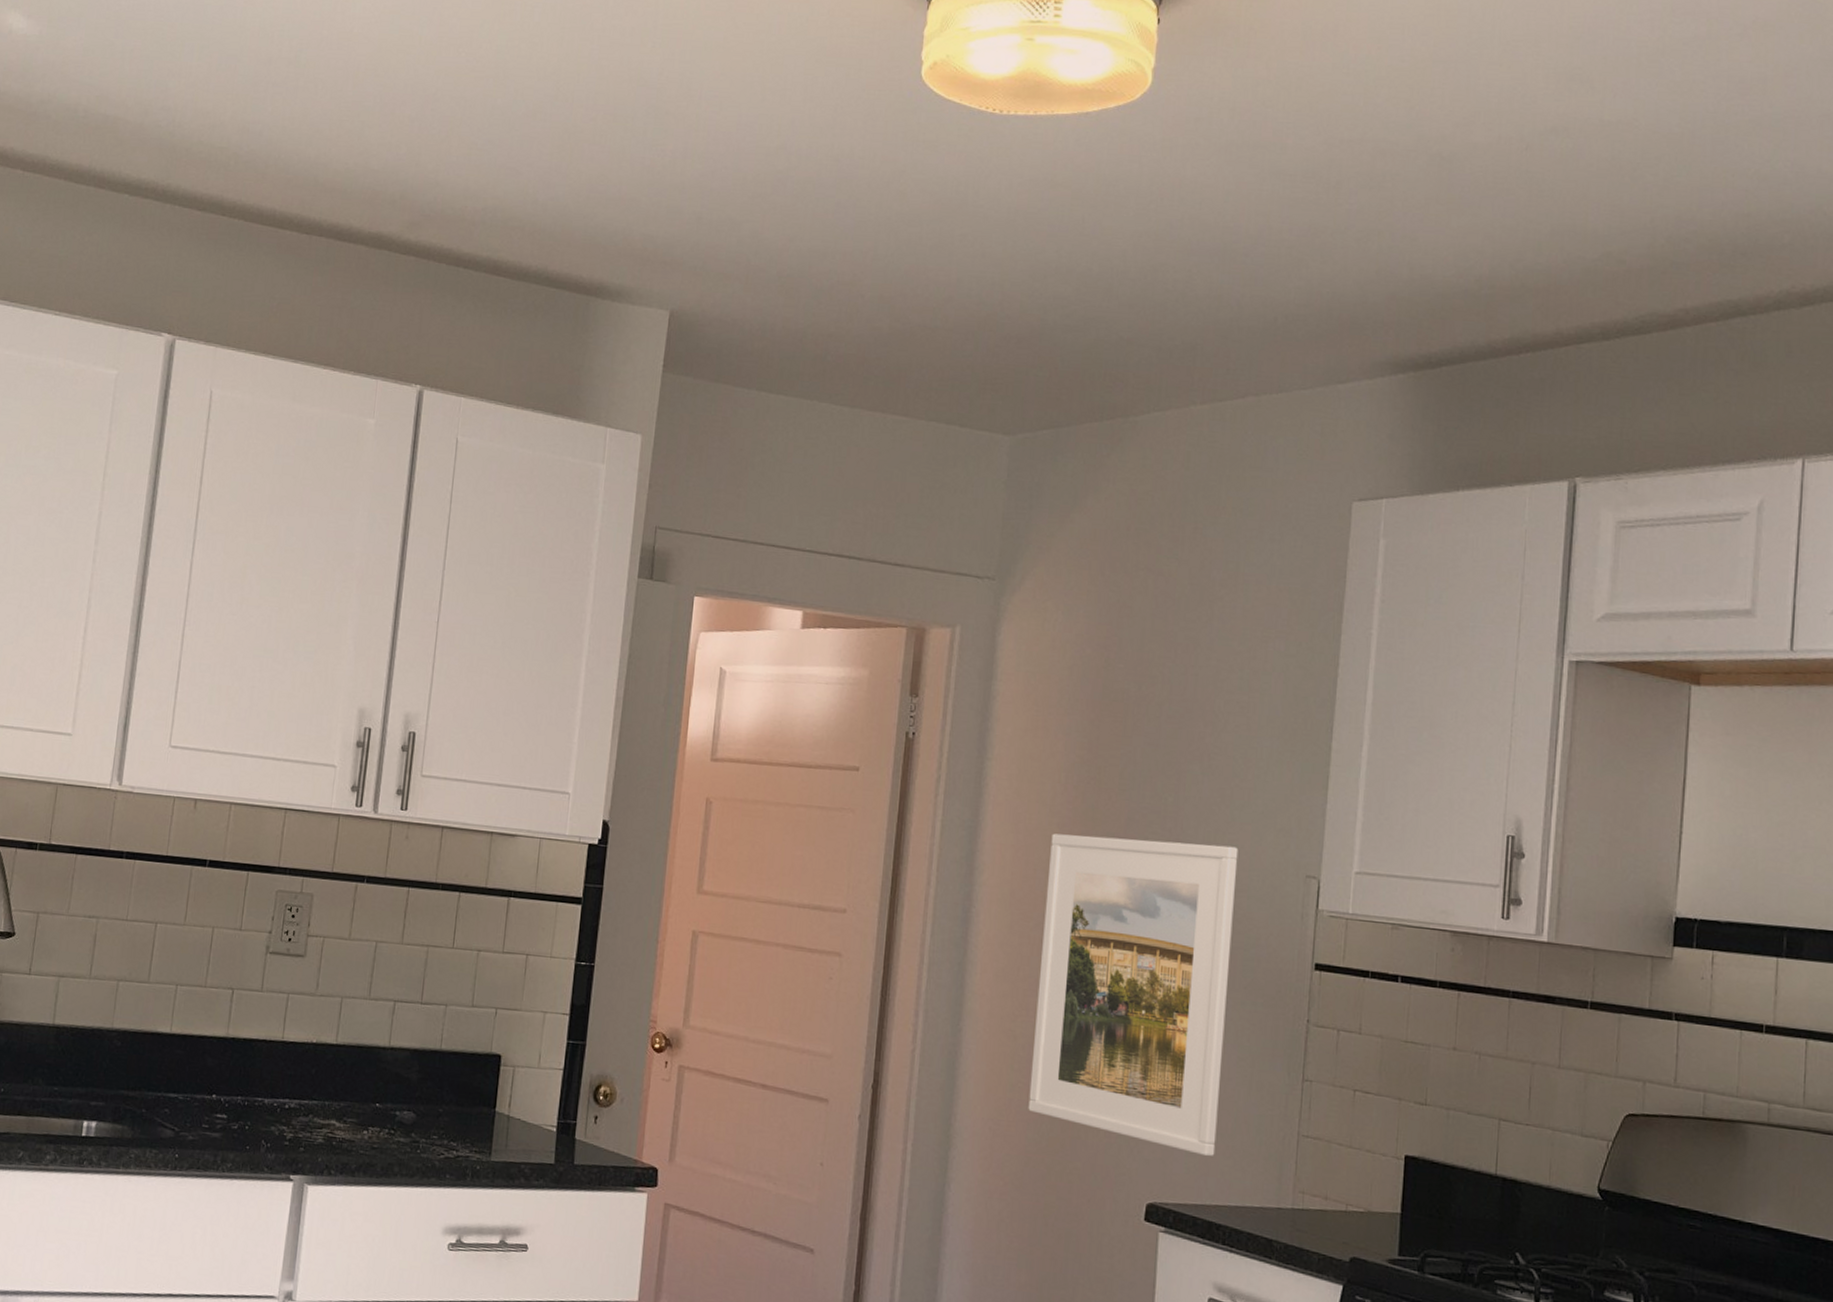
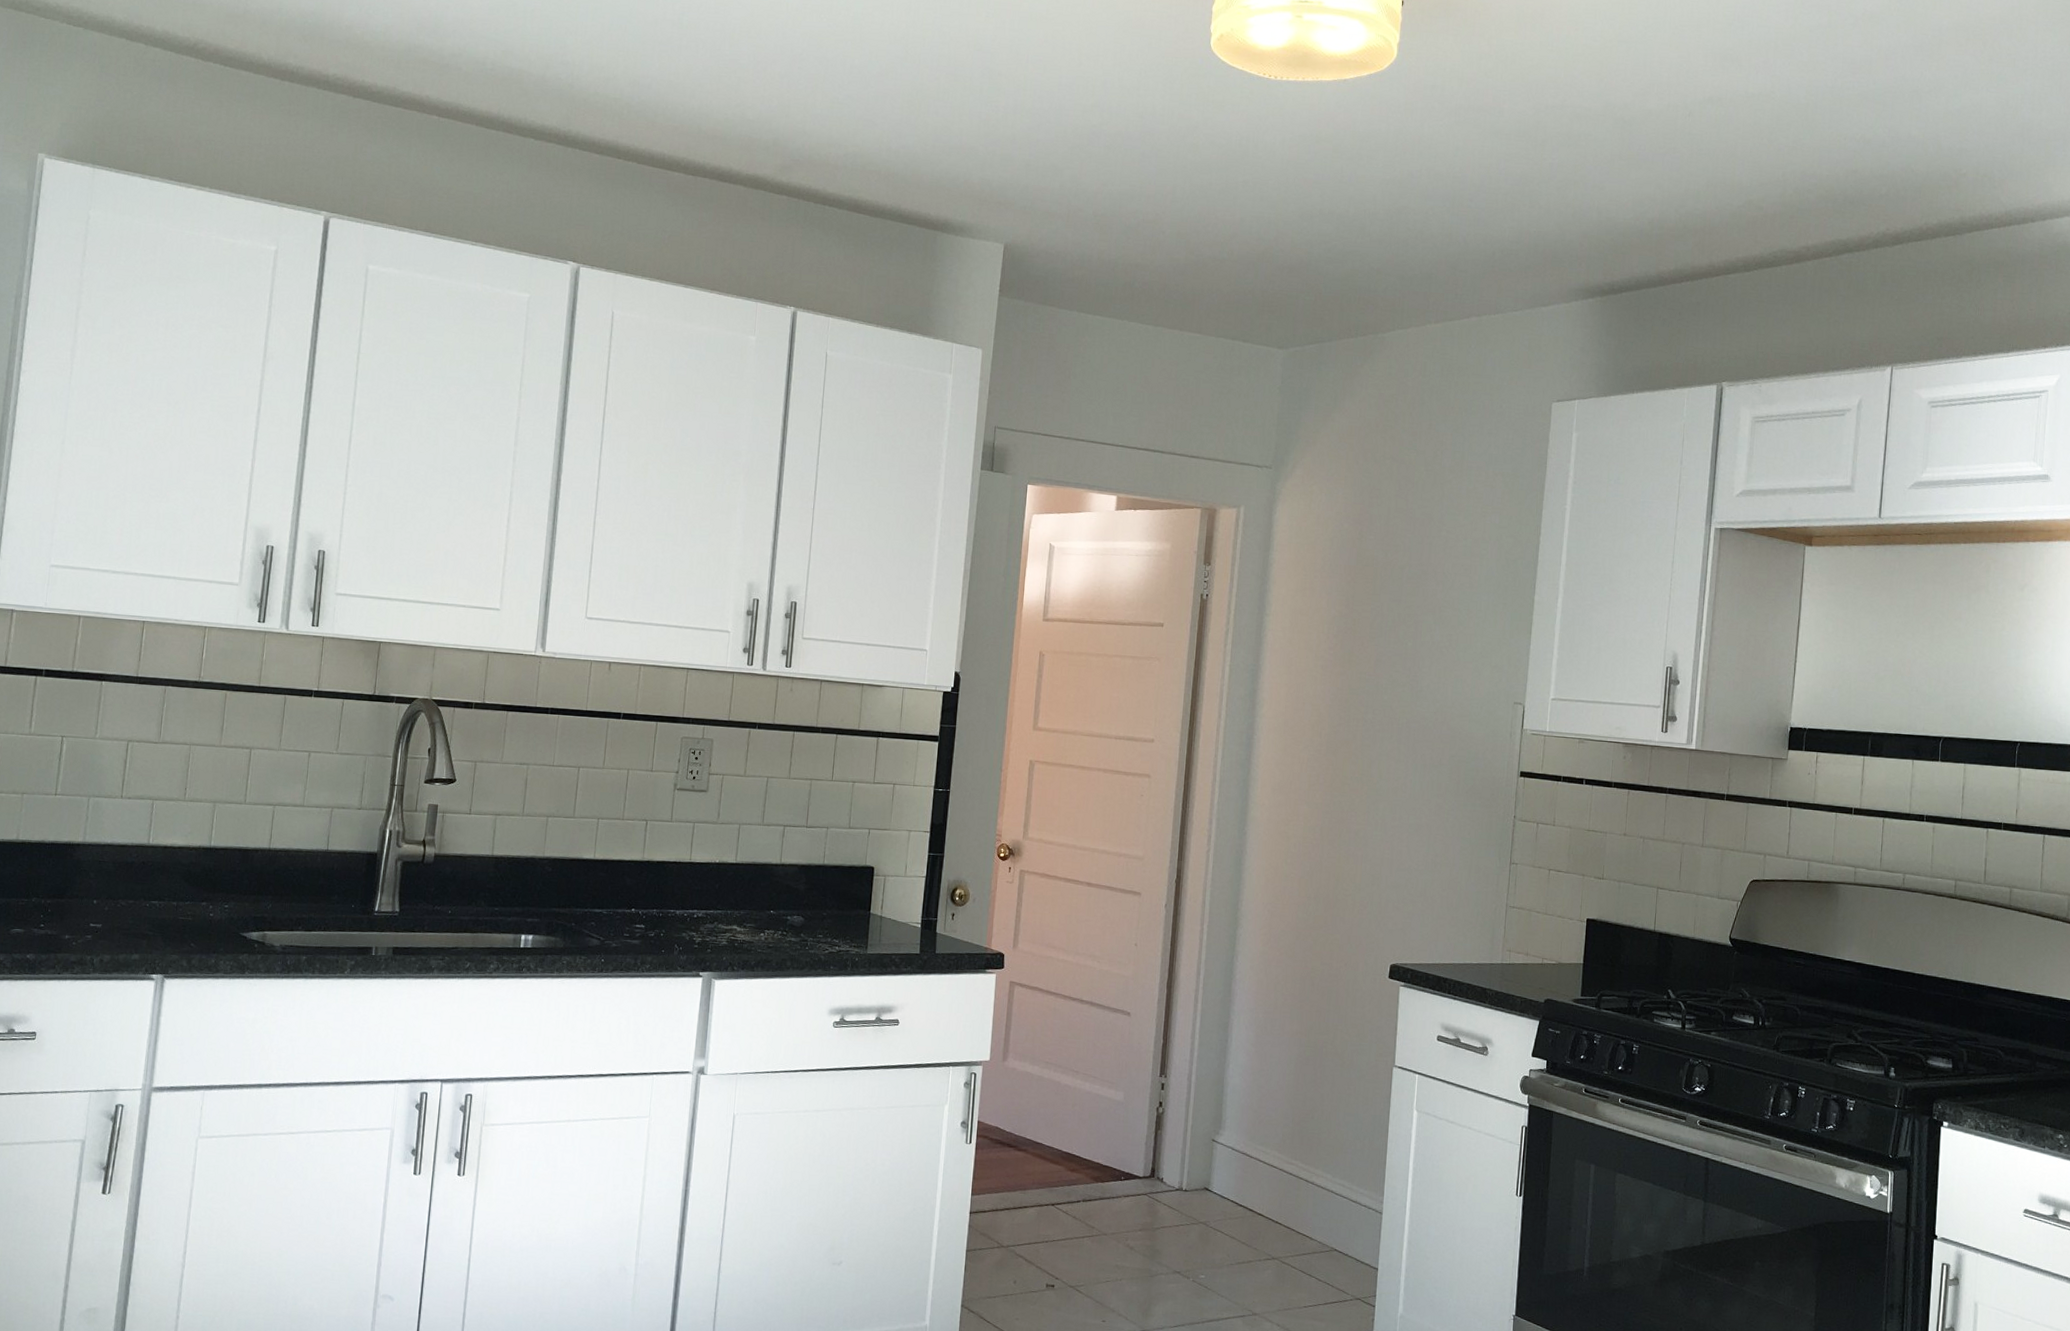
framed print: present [1028,833,1239,1157] -> none [1299,674,1462,926]

